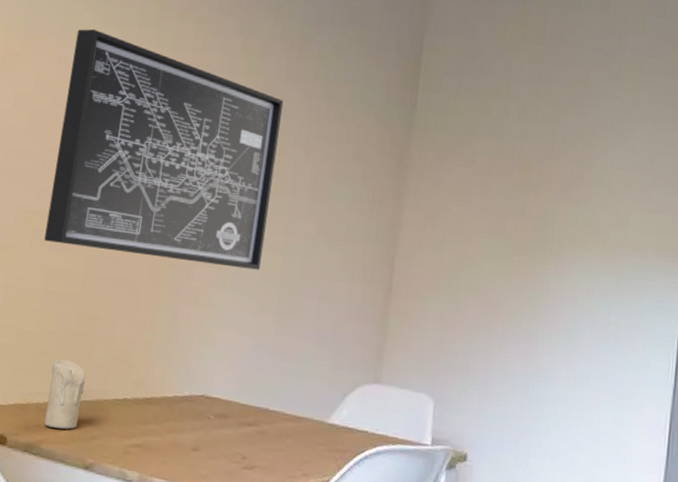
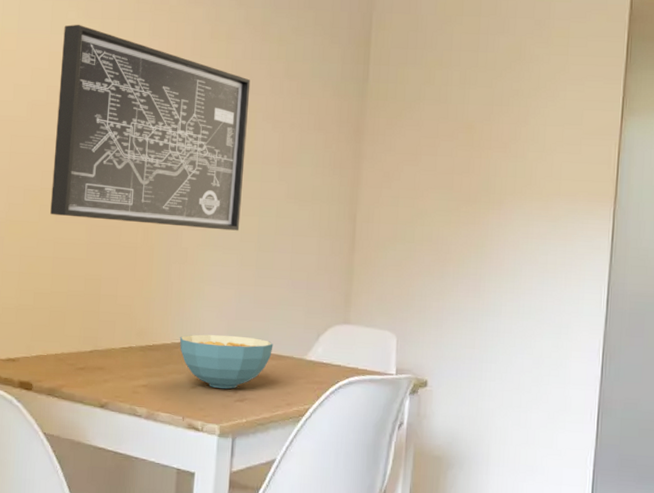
candle: present [44,358,86,430] -> none [63,315,95,375]
cereal bowl: none [182,387,292,454] -> present [179,334,274,389]

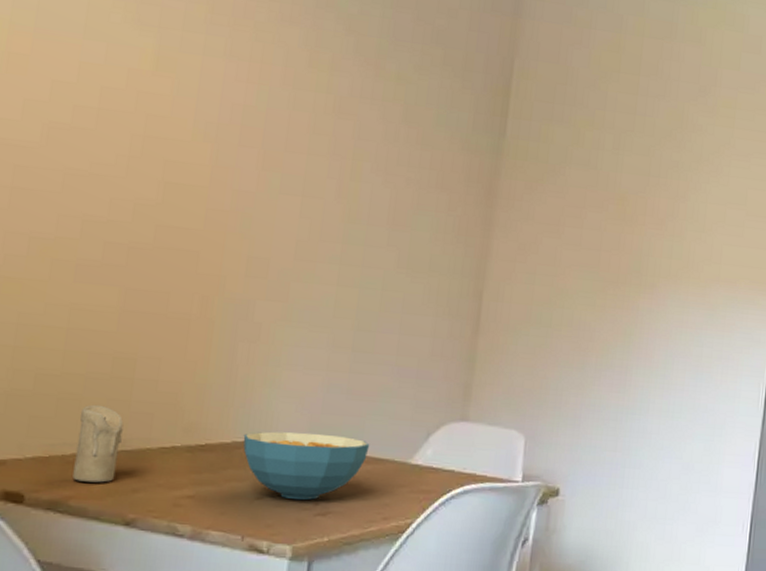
wall art: present [50,24,251,231] -> none [67,30,358,305]
candle: none [63,315,95,375] -> present [72,404,124,483]

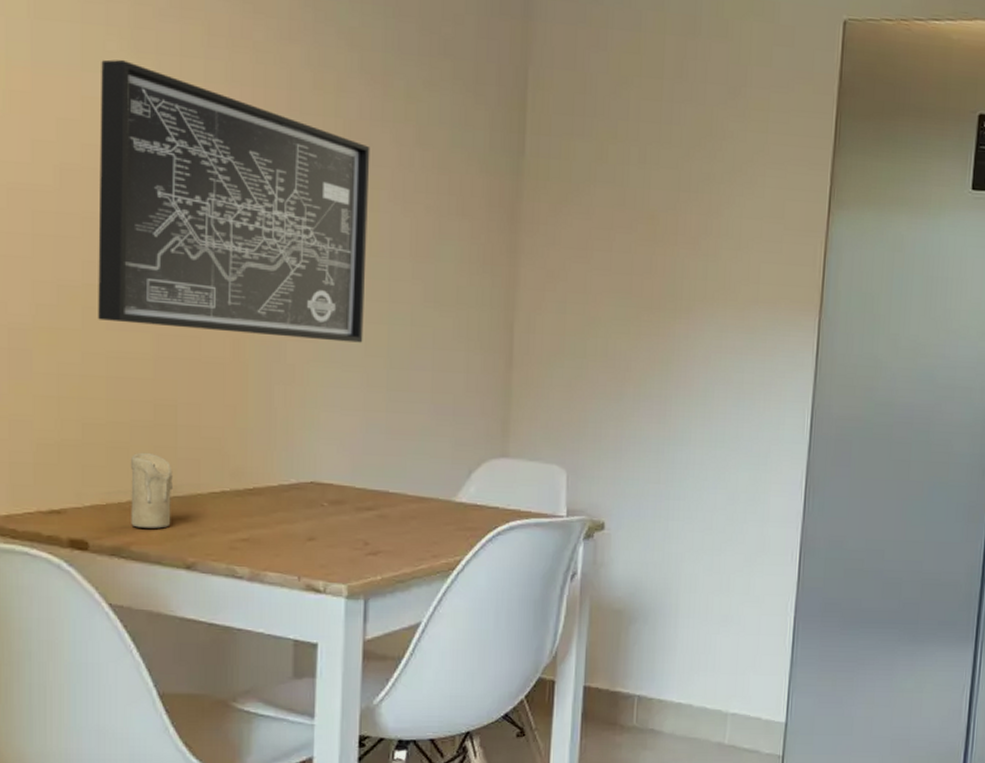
wall art: none [67,30,358,305] -> present [98,59,370,343]
cereal bowl: present [243,431,370,500] -> none [289,473,413,540]

